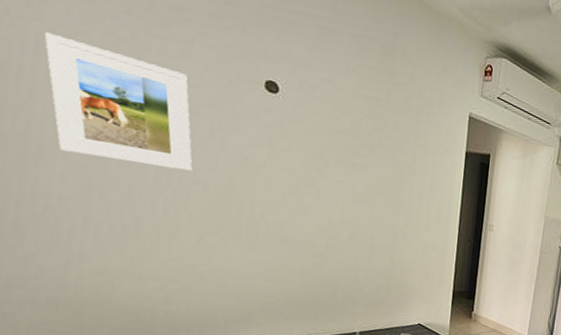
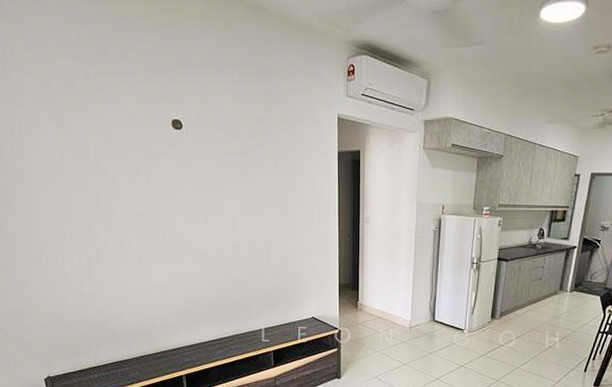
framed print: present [44,32,193,171] -> none [24,114,128,206]

